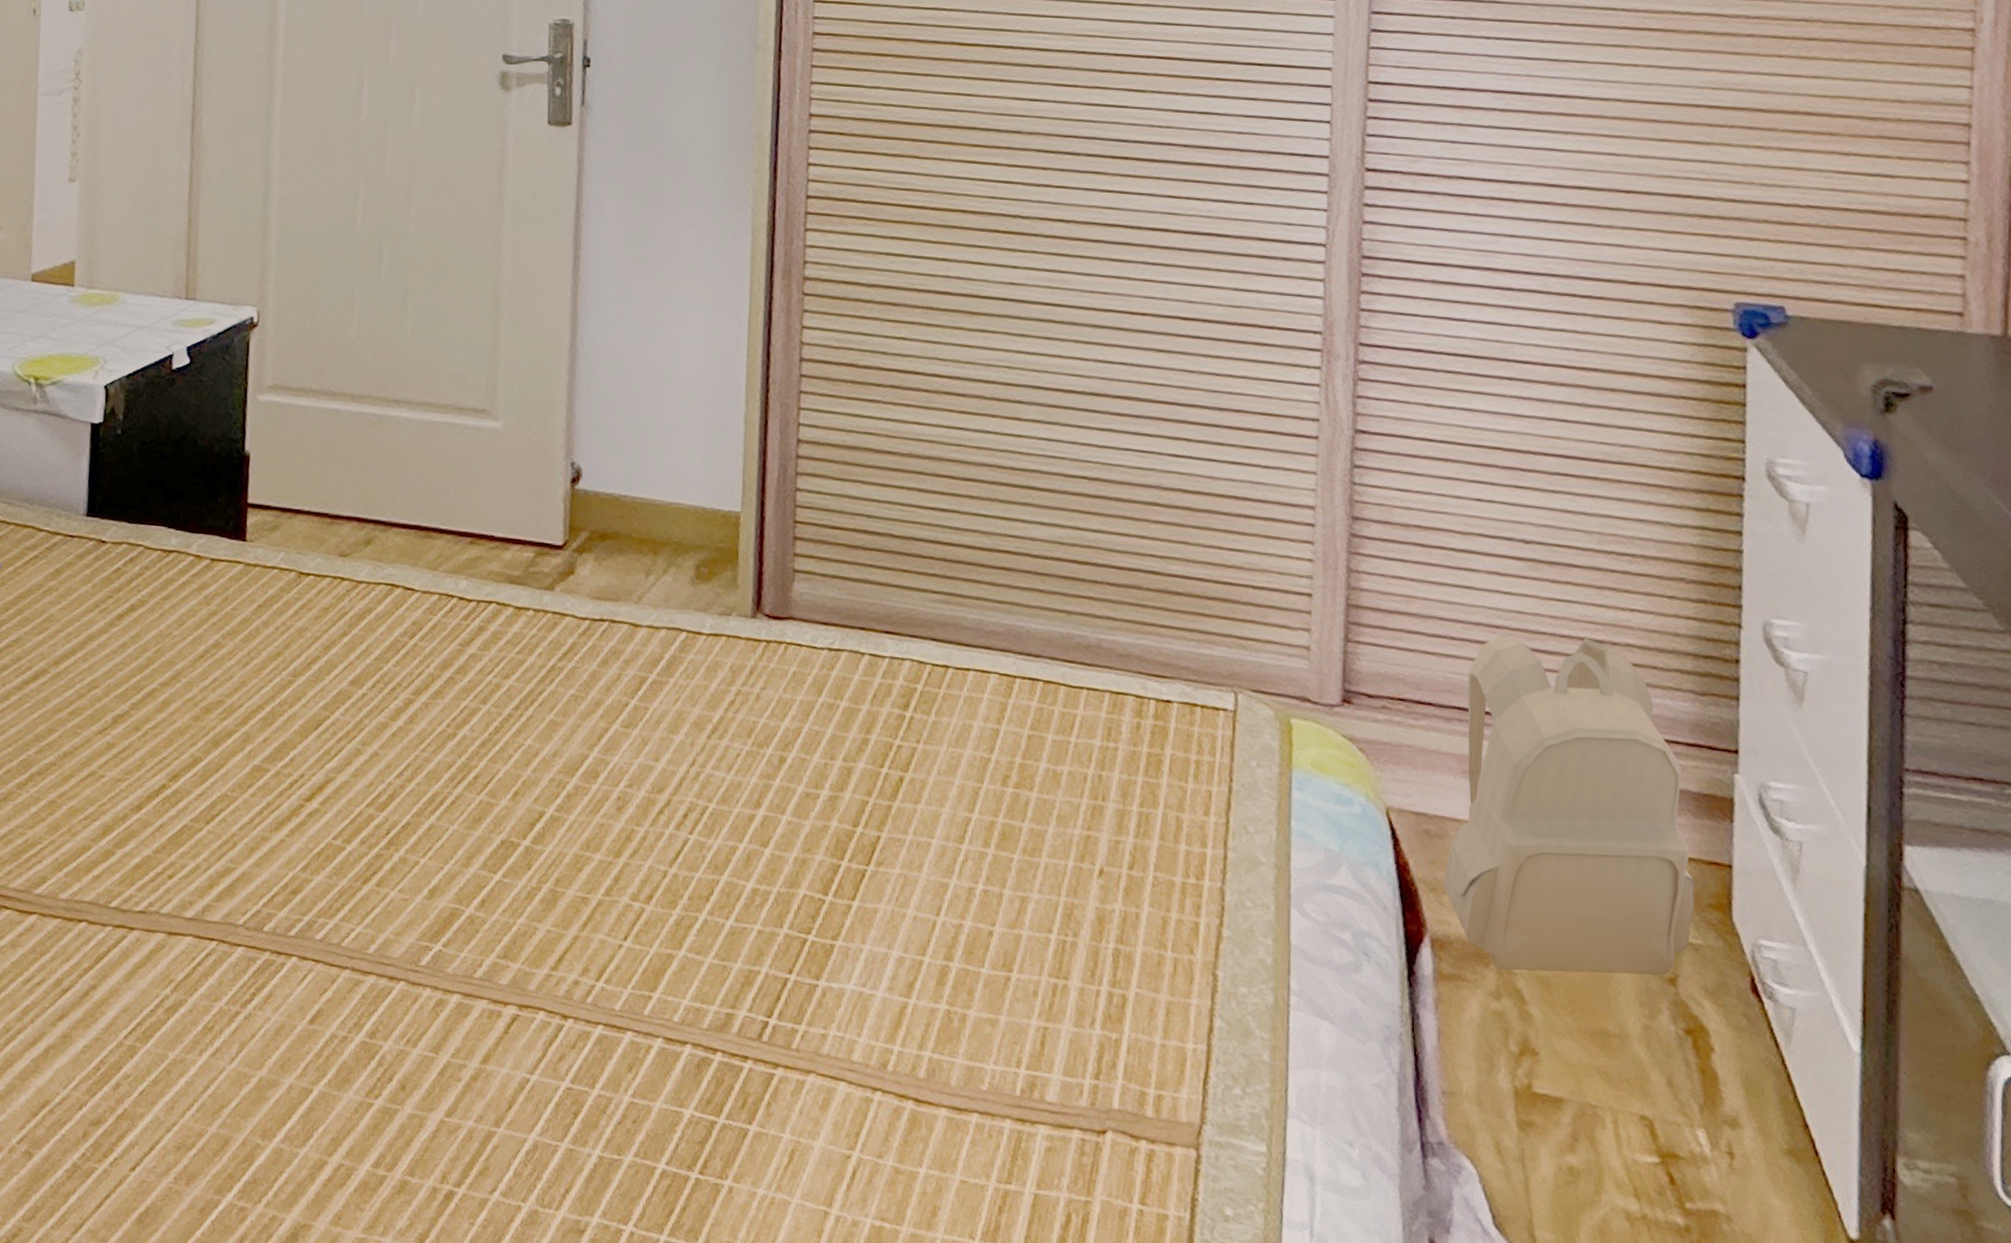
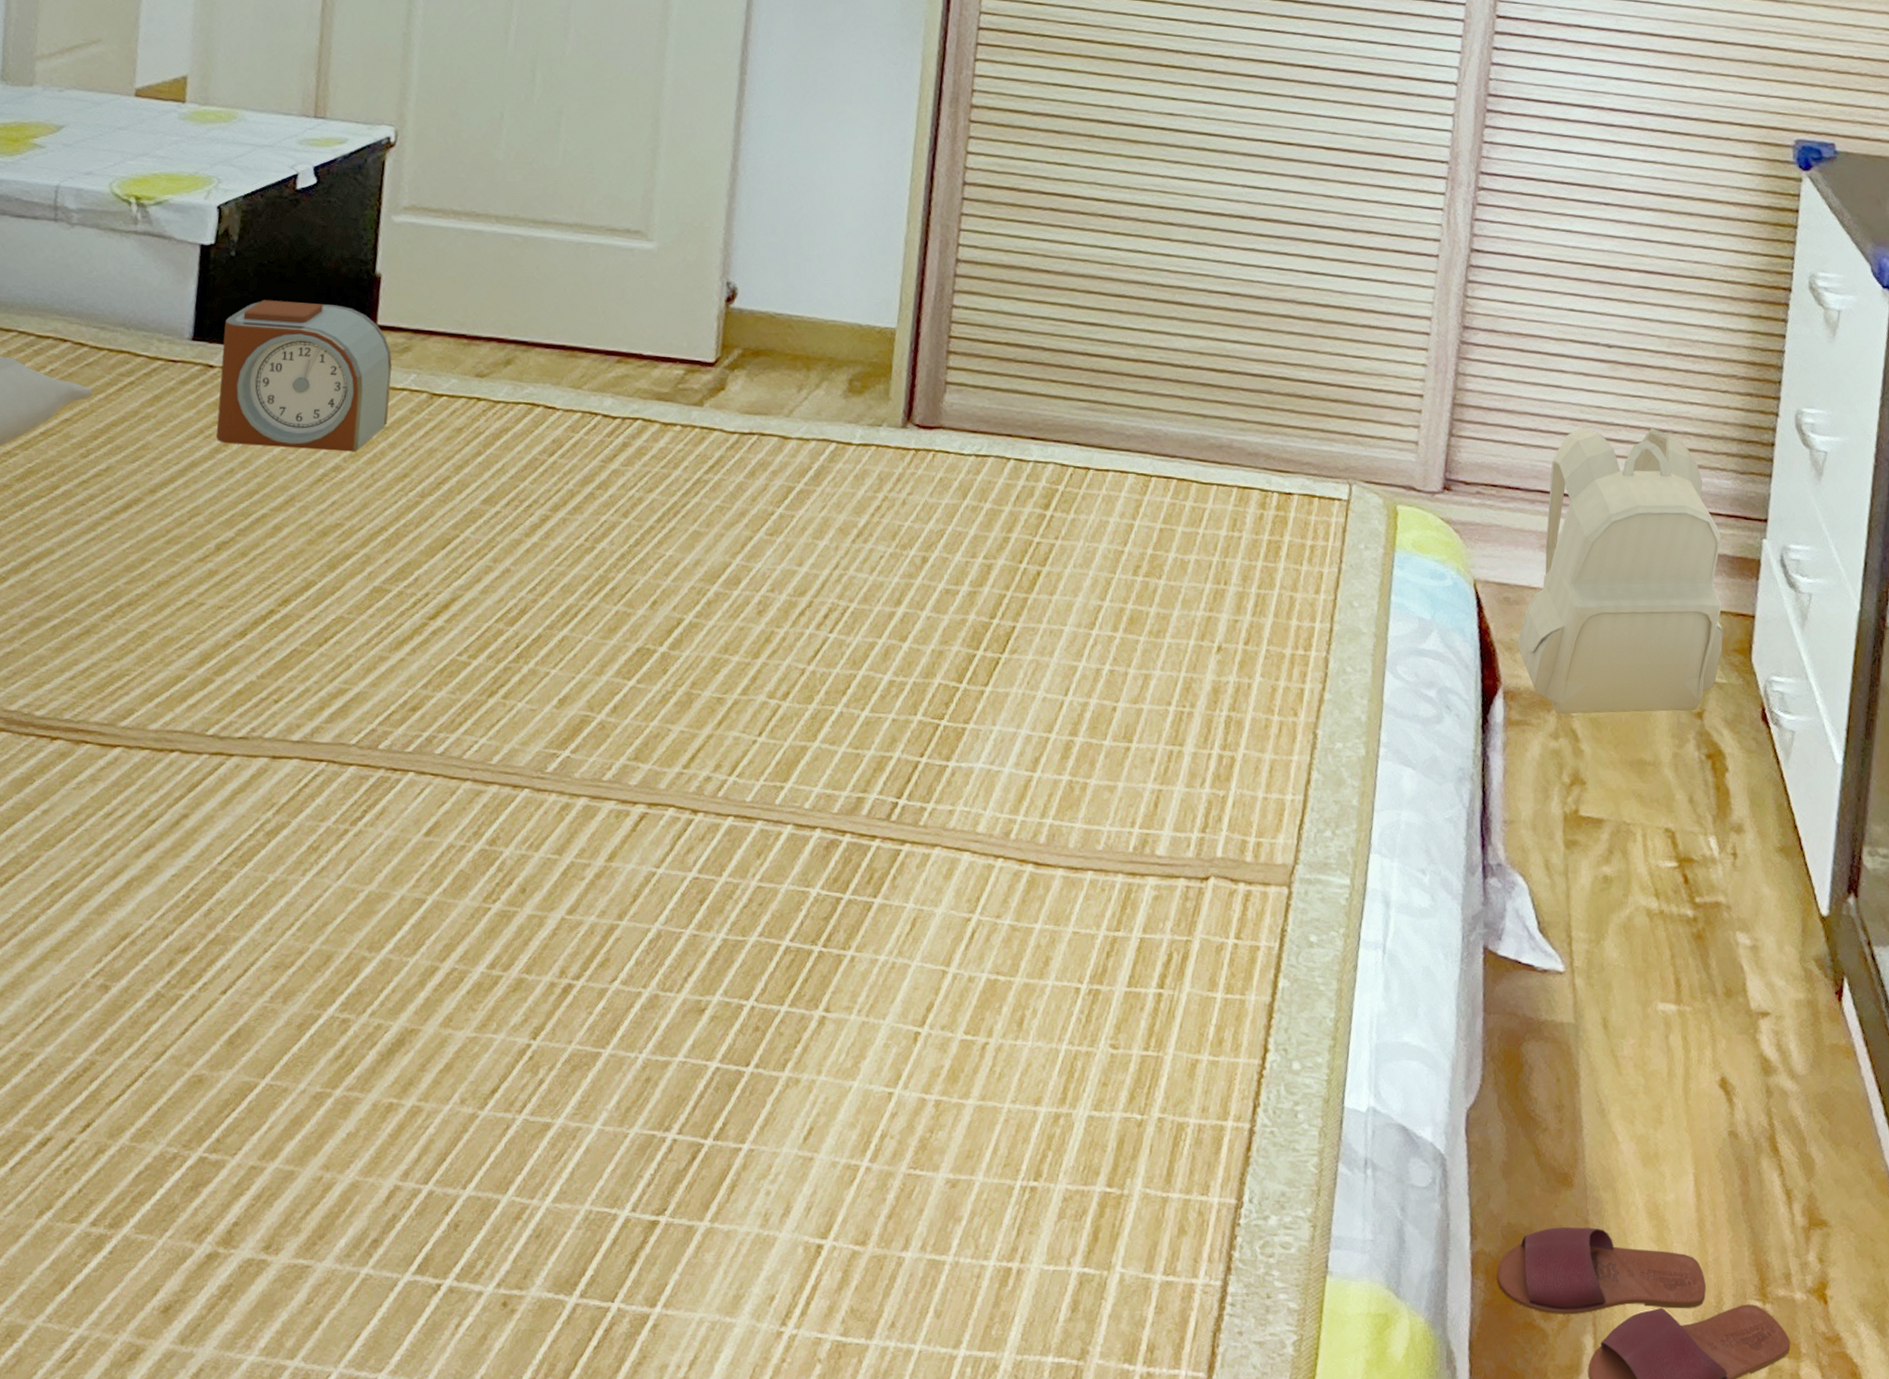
alarm clock: none [109,477,263,630] -> present [216,300,392,452]

